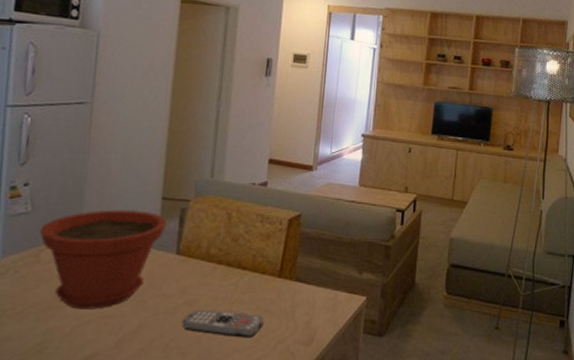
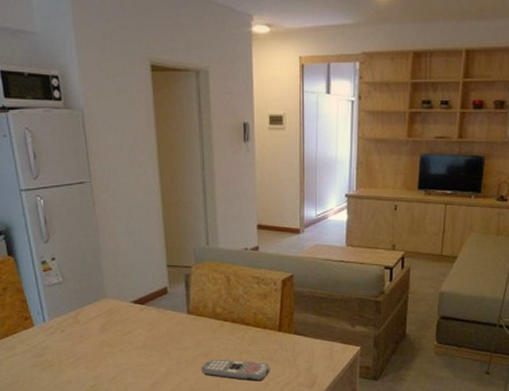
plant pot: present [39,209,167,310] -> none [72,277,175,360]

